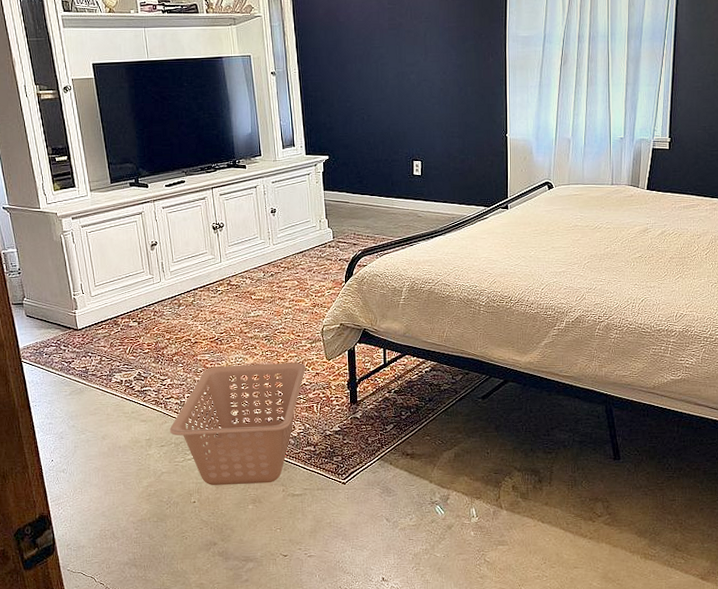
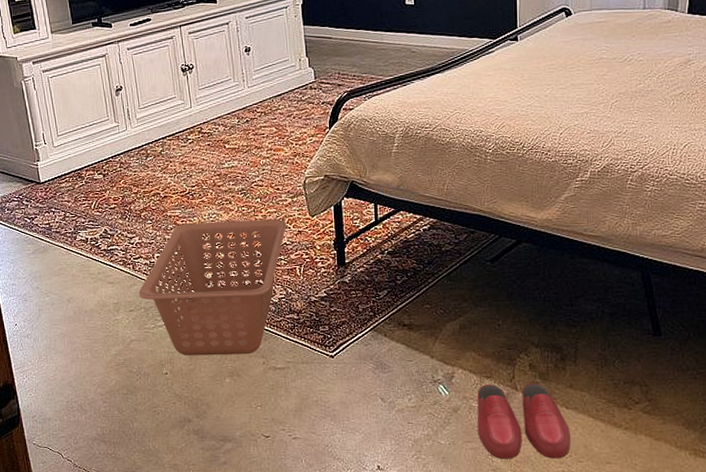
slippers: none [468,501,545,568] -> present [477,383,570,459]

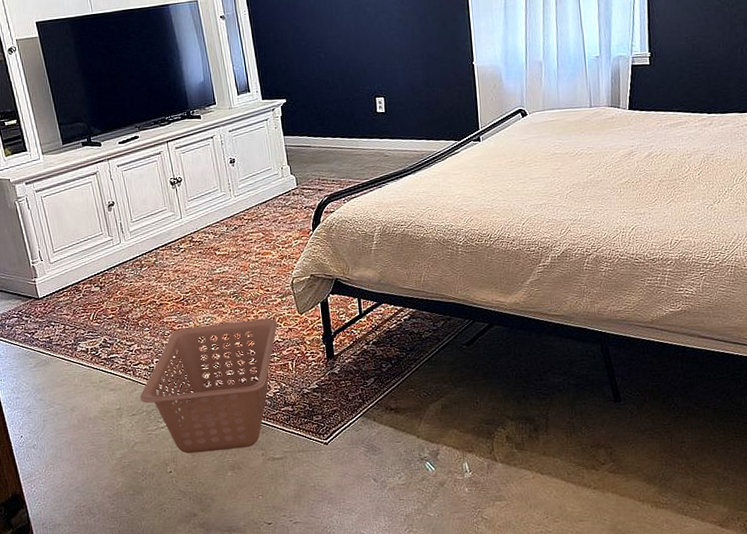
slippers: present [477,383,570,459] -> none [460,453,547,526]

